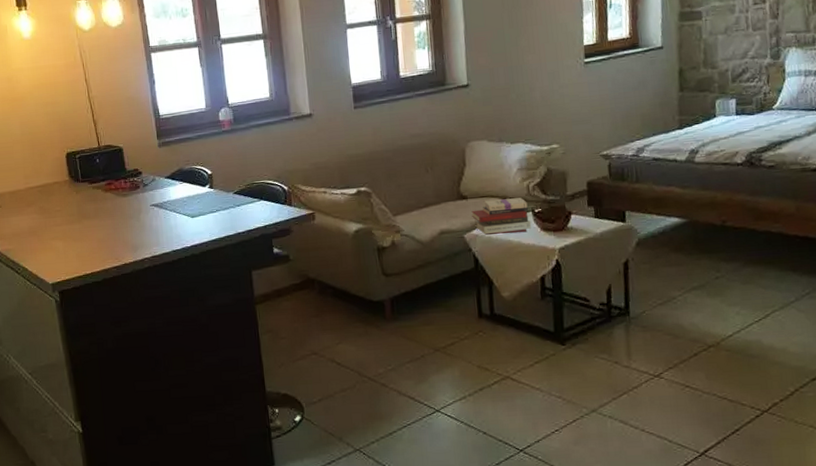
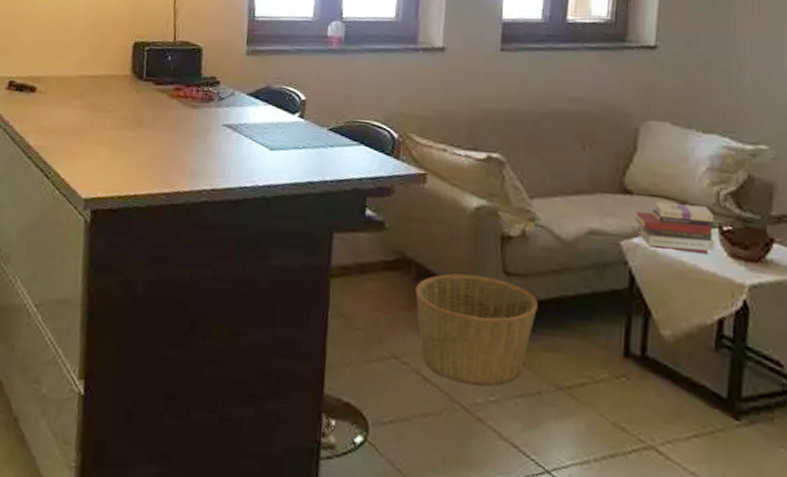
basket: none [321,280,412,361] -> present [415,273,538,386]

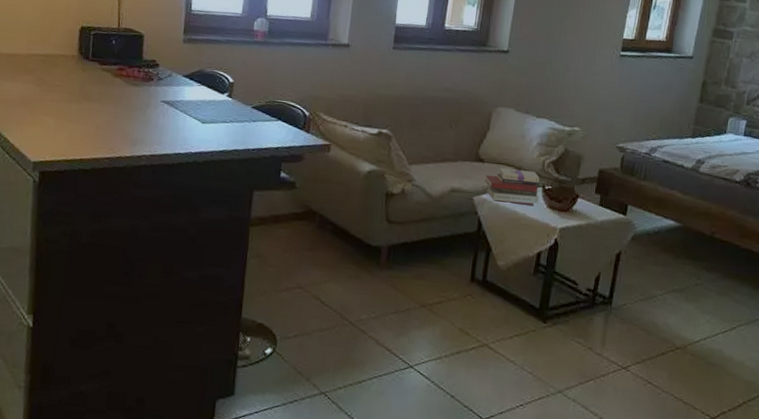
basket: present [415,273,538,386] -> none [318,222,411,306]

